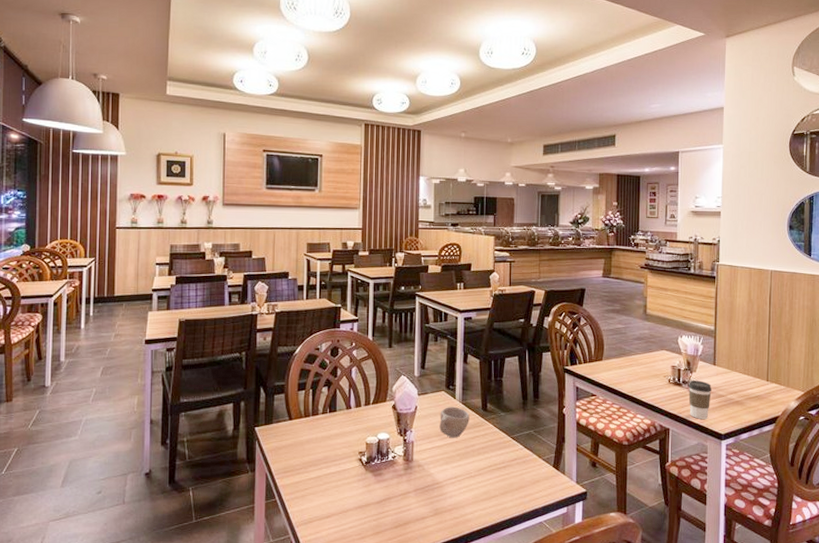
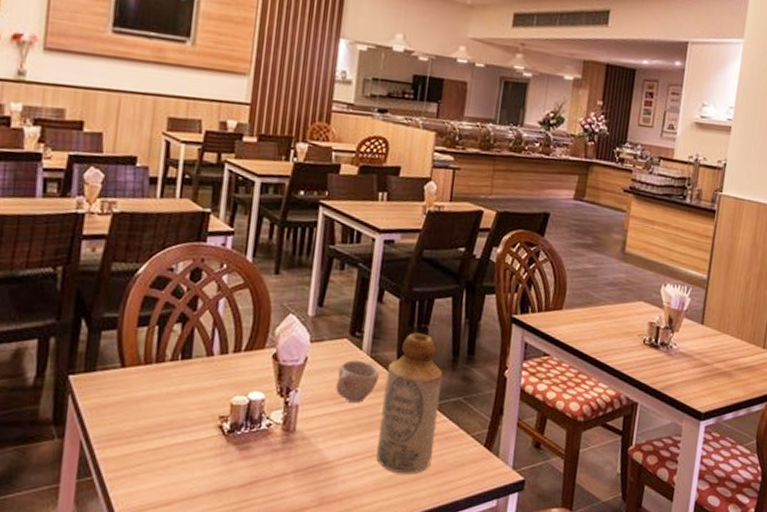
bottle: none [472,384,517,490] -> present [376,333,443,474]
coffee cup: present [688,380,712,419] -> none [665,342,696,393]

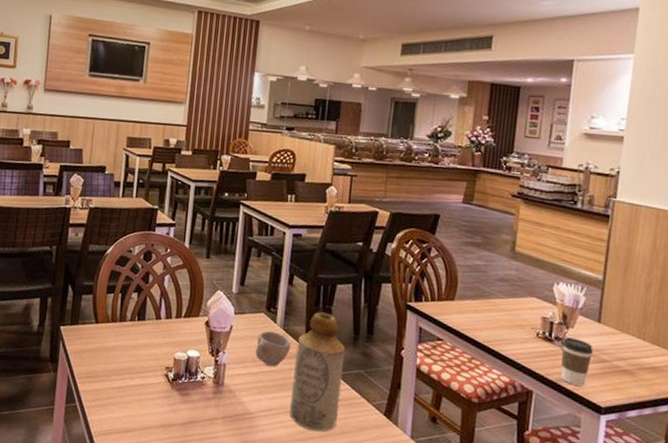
coffee cup: none [665,342,696,393] -> present [561,337,593,387]

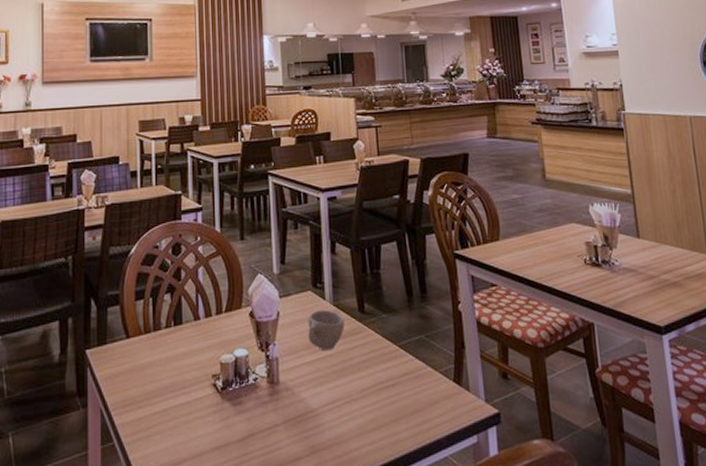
bottle: present [289,312,346,432] -> none [350,278,407,417]
coffee cup: present [561,337,593,387] -> none [609,258,641,309]

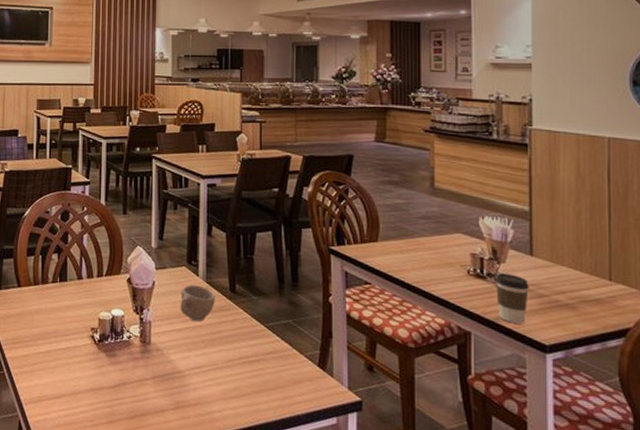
coffee cup: none [609,258,641,309] -> present [494,273,529,324]

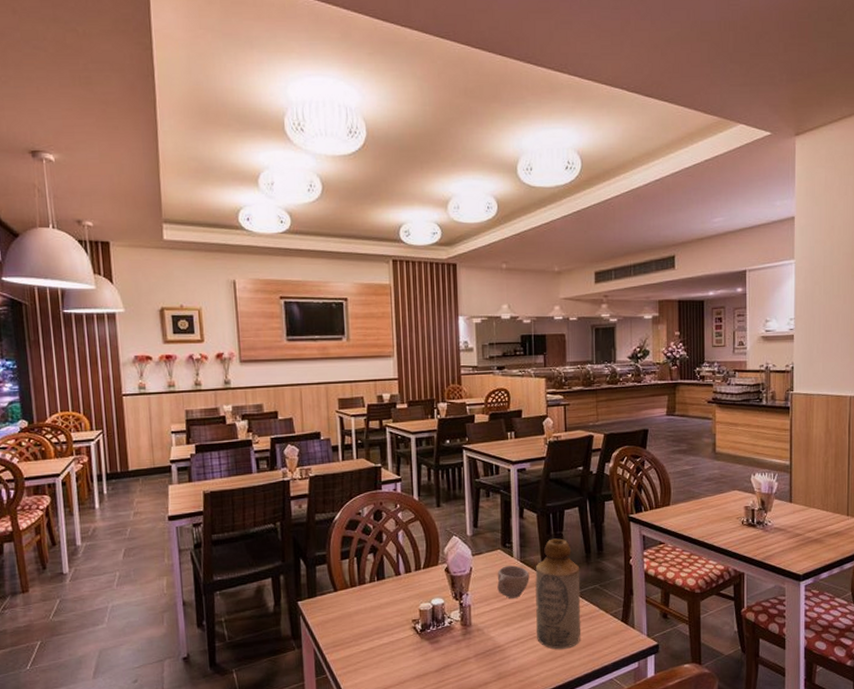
bottle: none [219,262,272,387] -> present [535,538,581,650]
coffee cup: present [494,273,529,324] -> none [762,520,788,561]

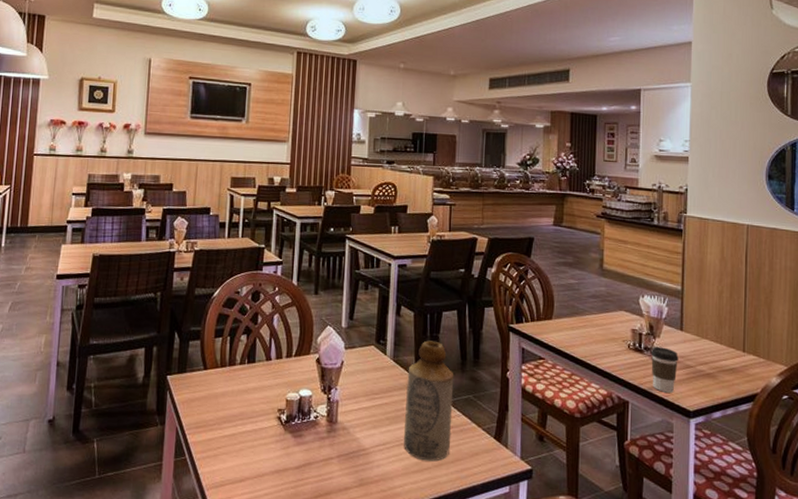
cup: present [497,565,529,599] -> none [367,363,401,399]
coffee cup: none [762,520,788,561] -> present [650,346,679,393]

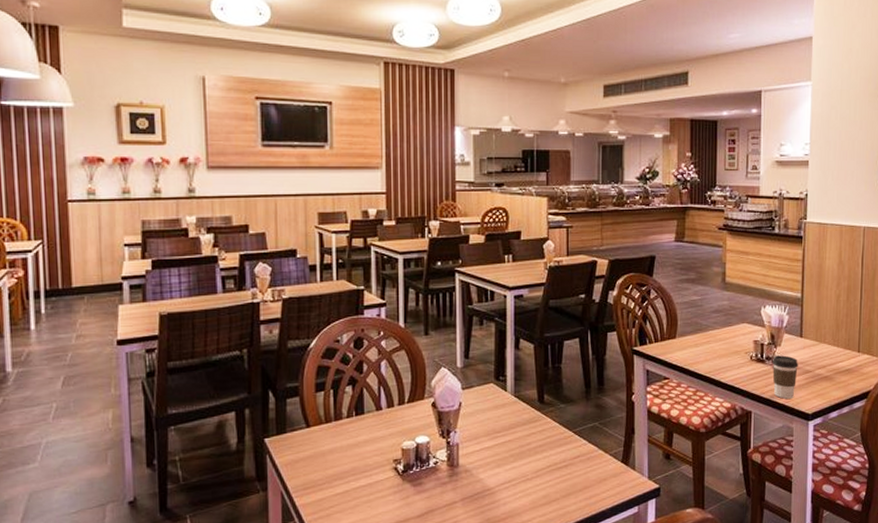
bottle: present [403,340,454,461] -> none [529,371,579,493]

